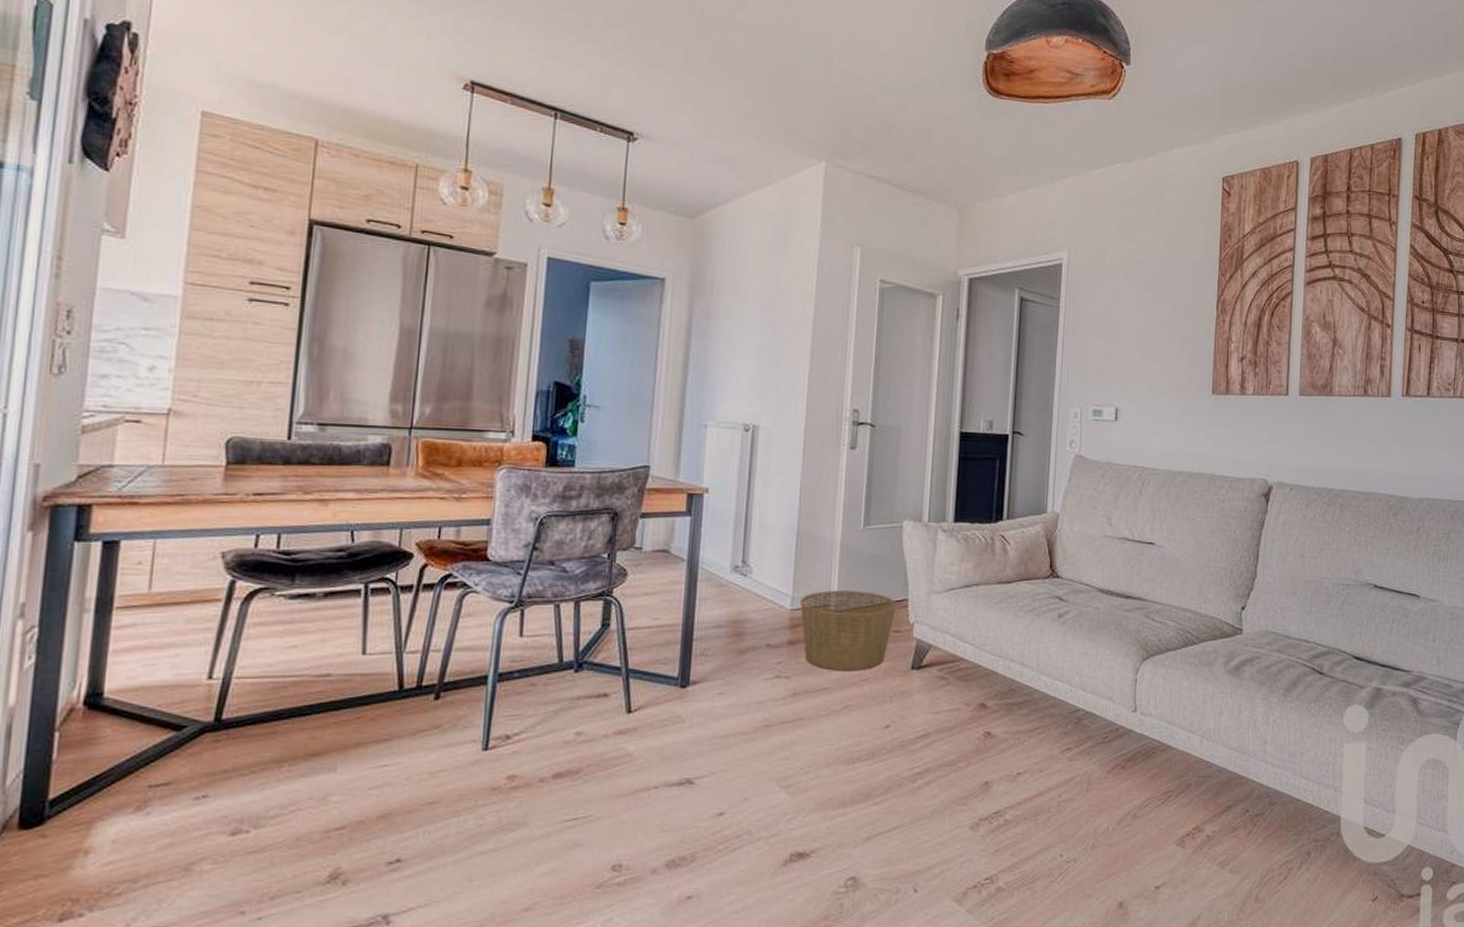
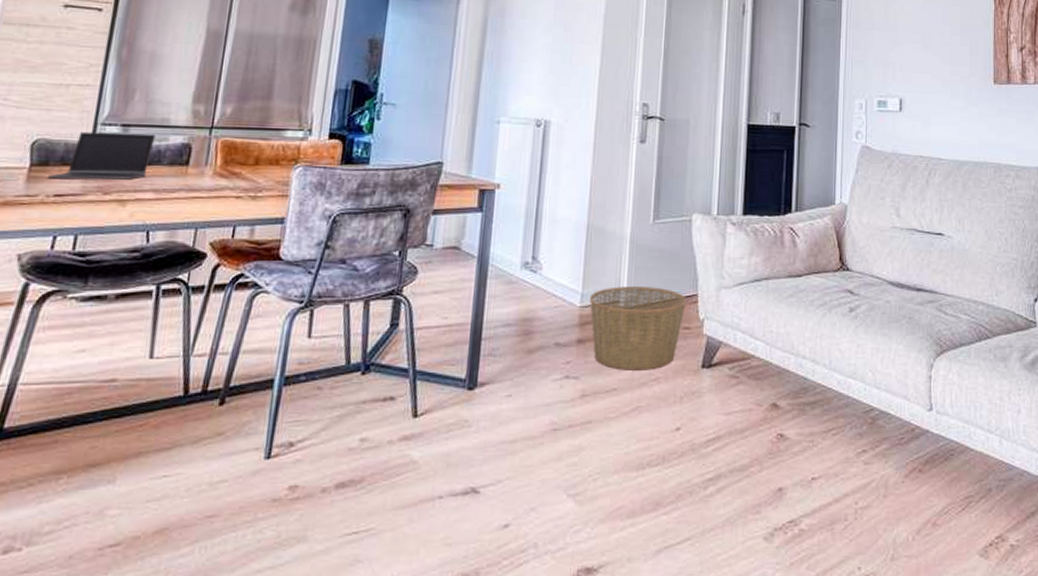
laptop computer: none [246,430,354,481] -> present [48,131,156,181]

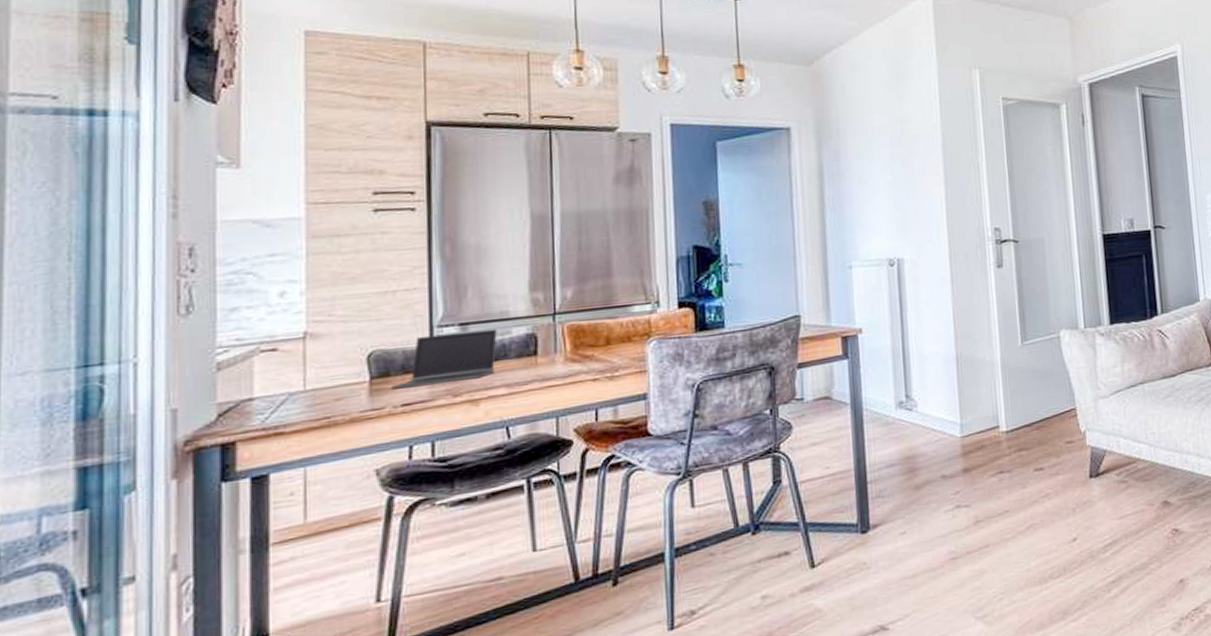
basket: present [590,286,687,371] -> none [969,407,1067,492]

